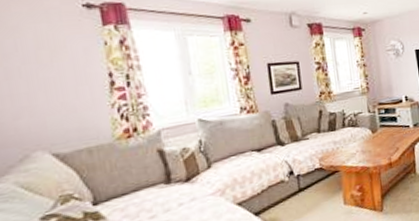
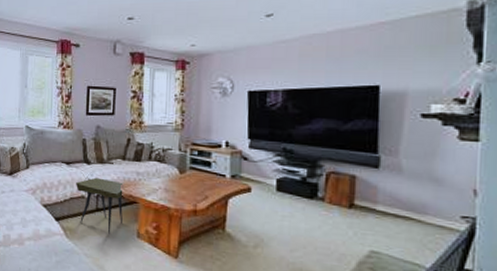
side table: none [272,155,328,211] -> present [76,177,125,234]

